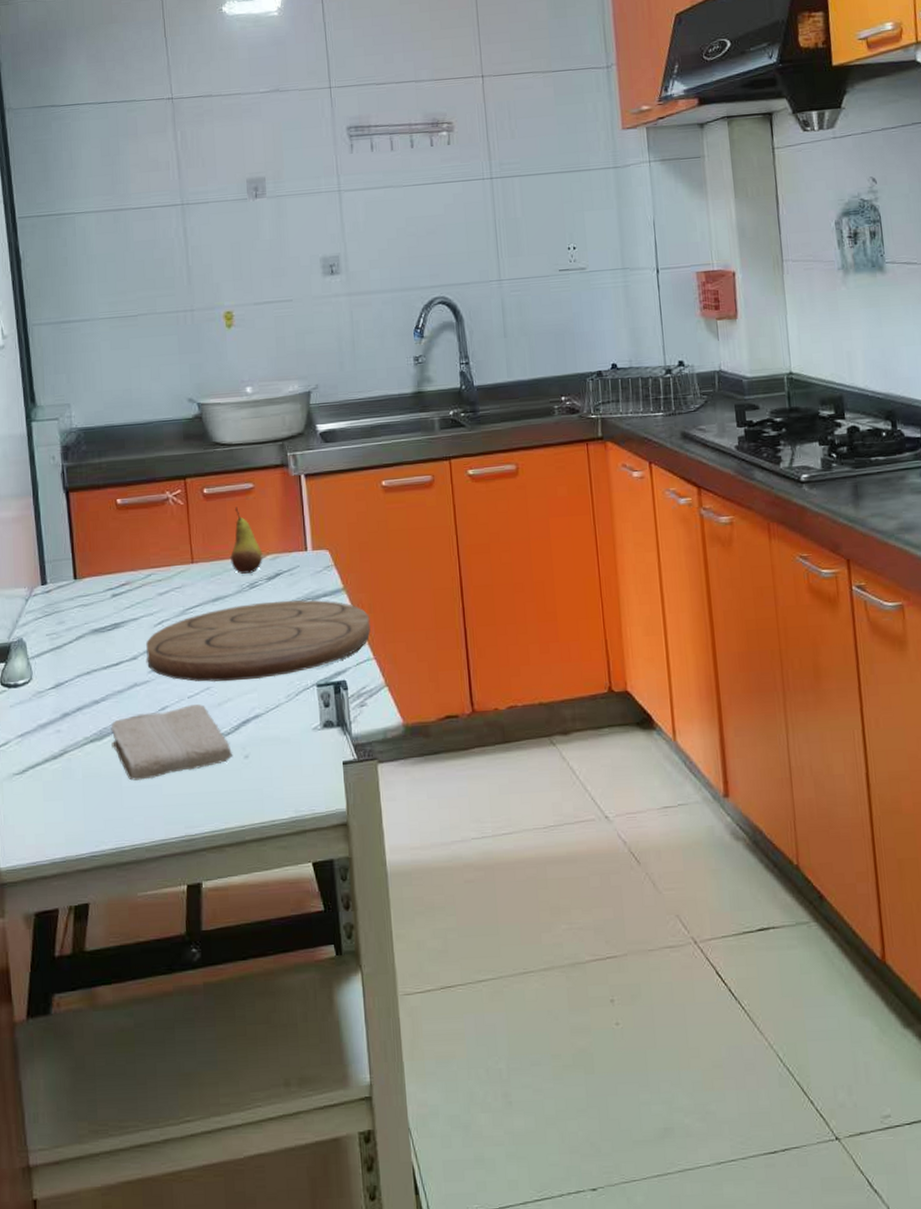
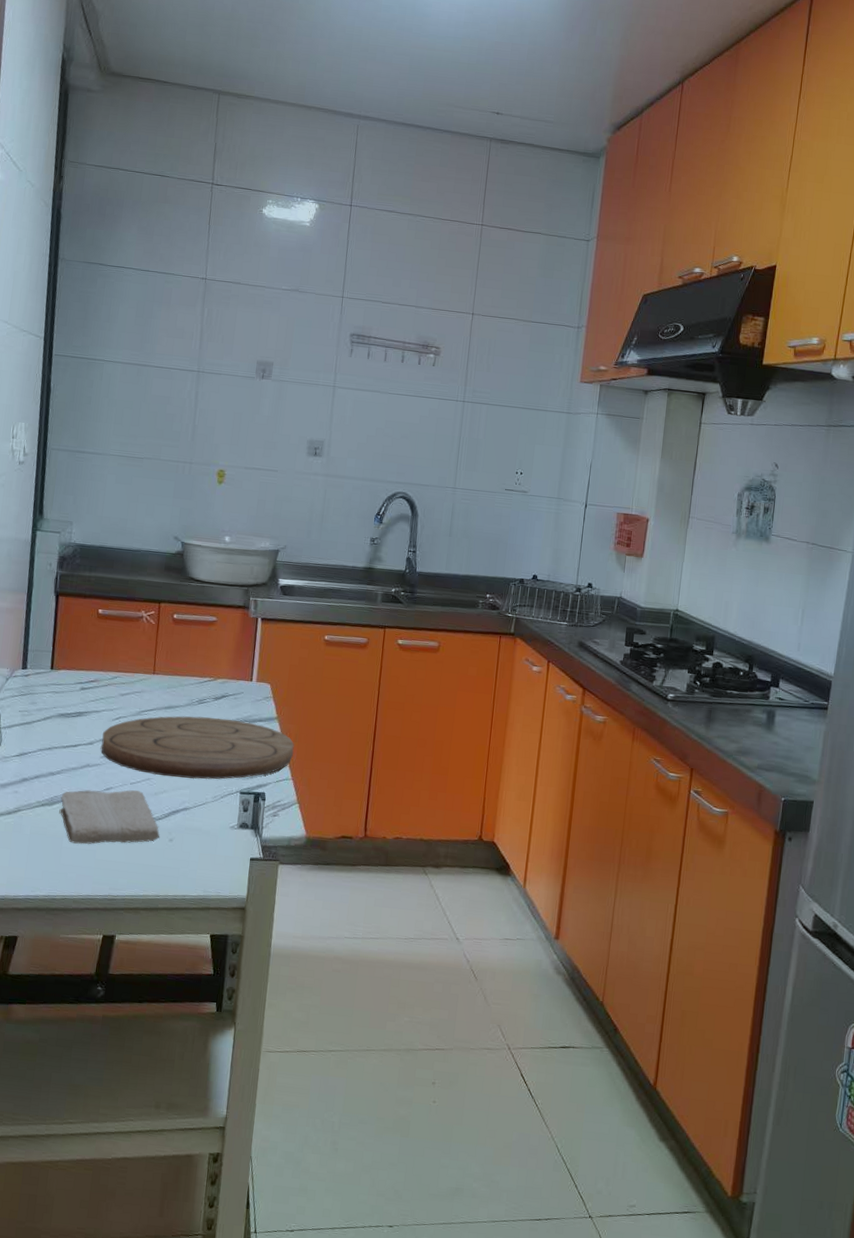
fruit: present [230,507,263,574] -> none [186,634,215,691]

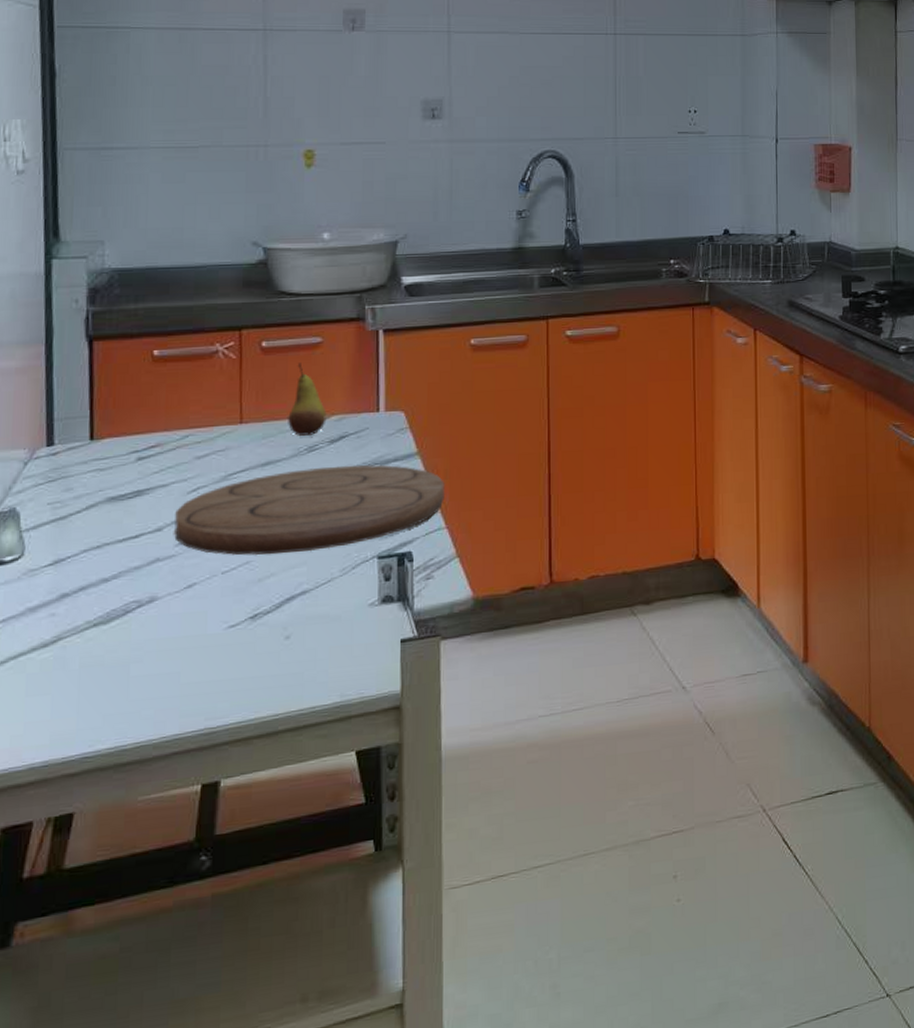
washcloth: present [60,789,160,845] -> none [121,579,272,669]
fruit: none [186,634,215,691] -> present [288,362,327,436]

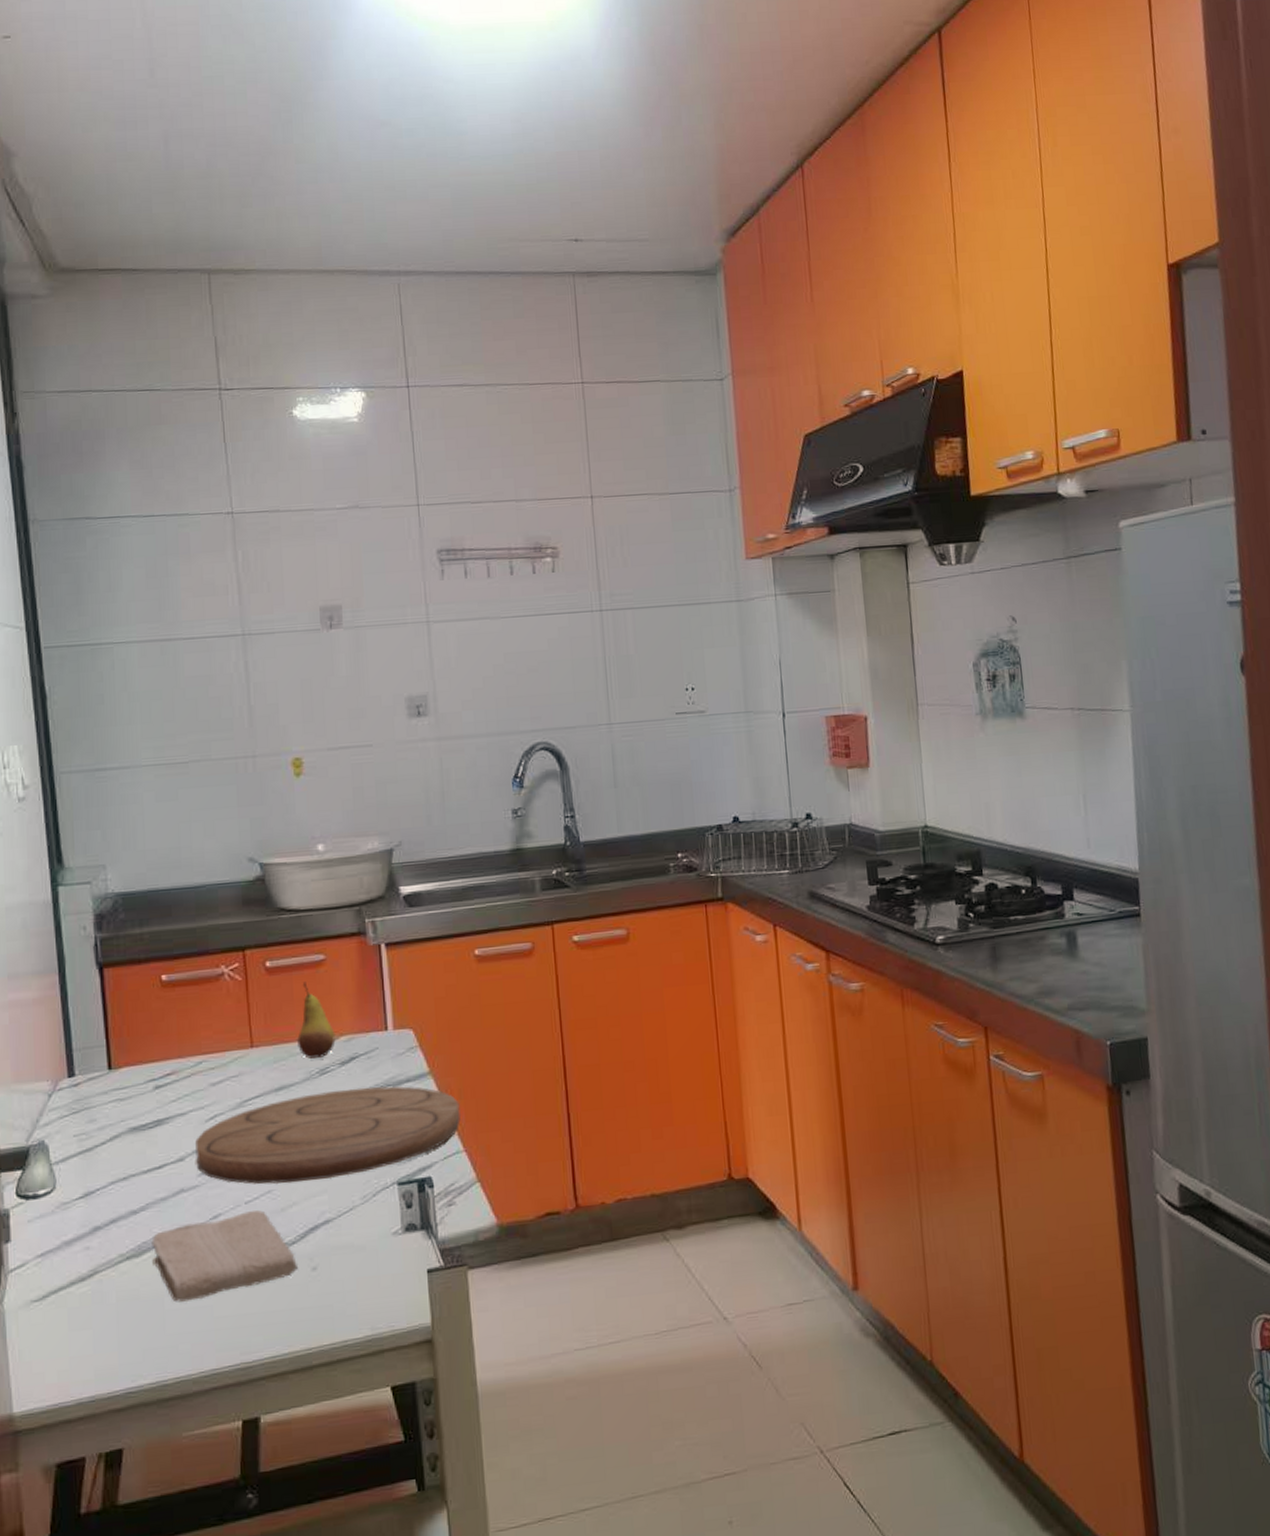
washcloth: none [121,579,272,669] -> present [151,1209,299,1302]

